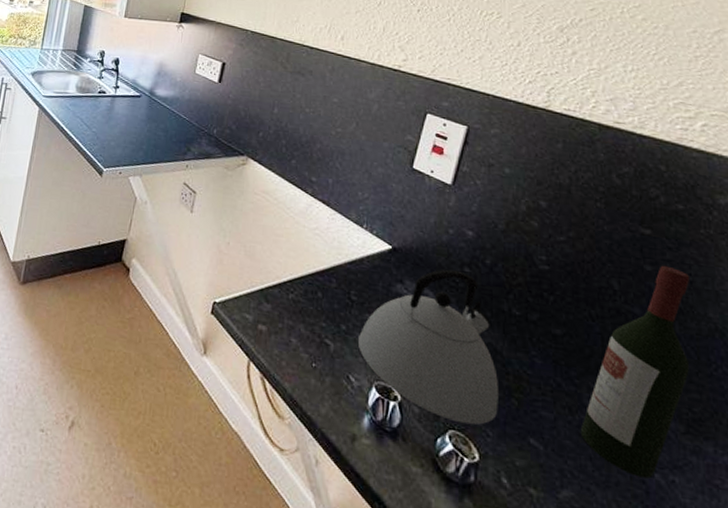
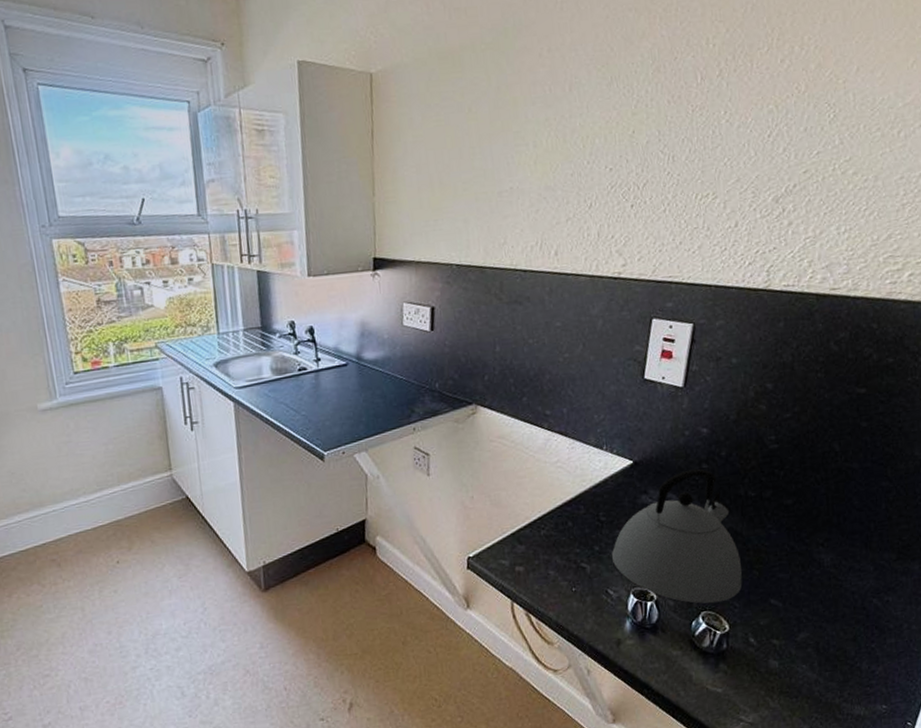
wine bottle: present [580,265,691,479] -> none [812,418,900,606]

